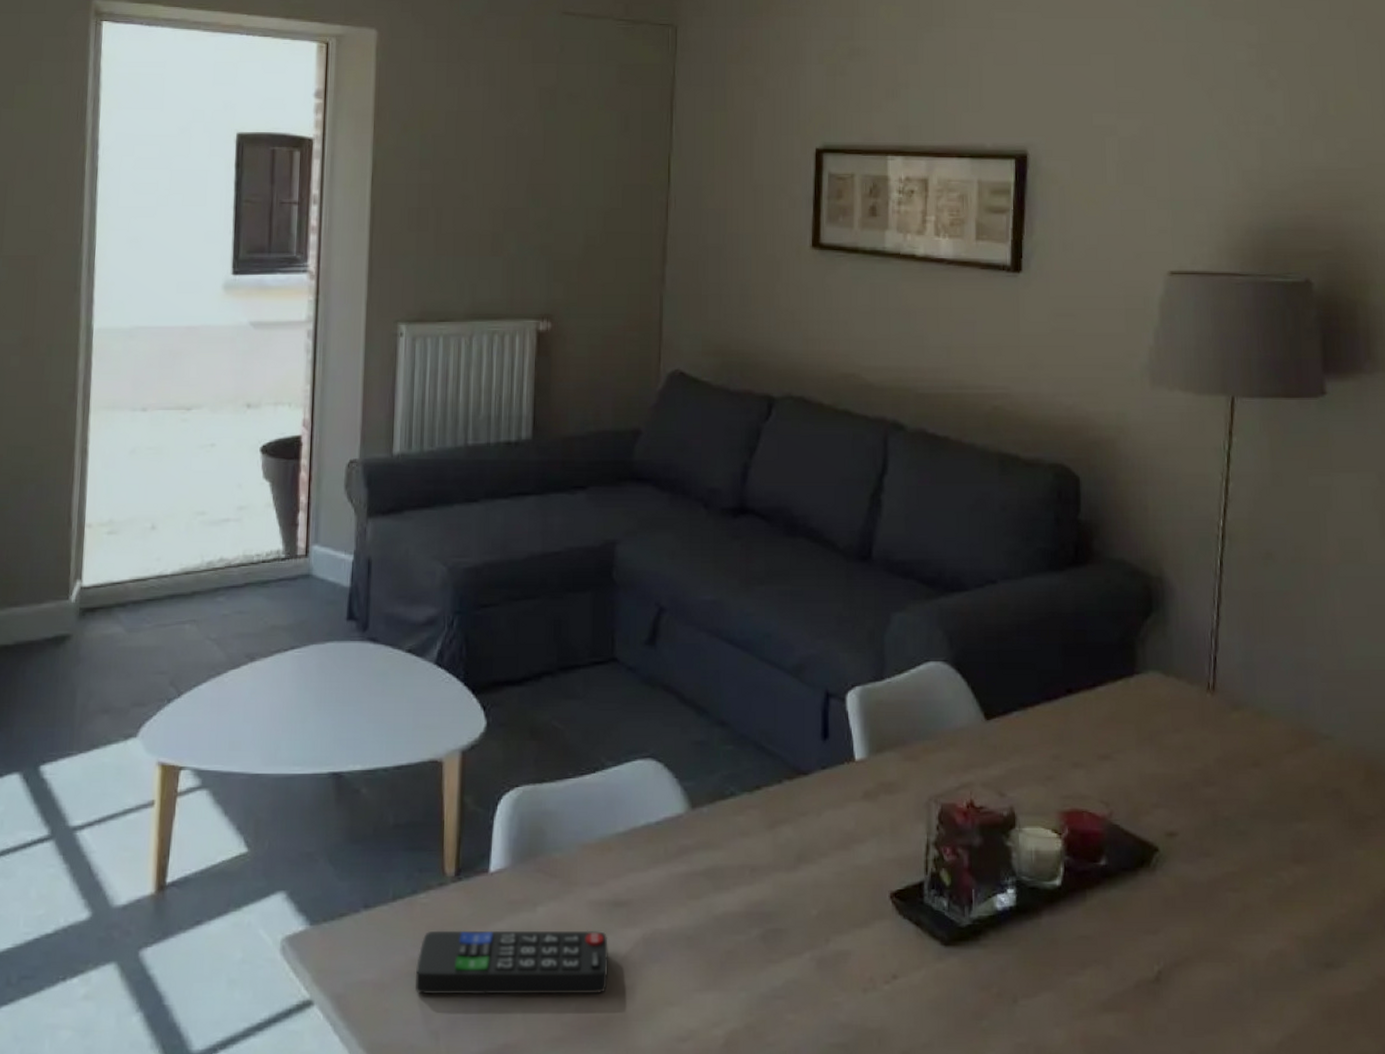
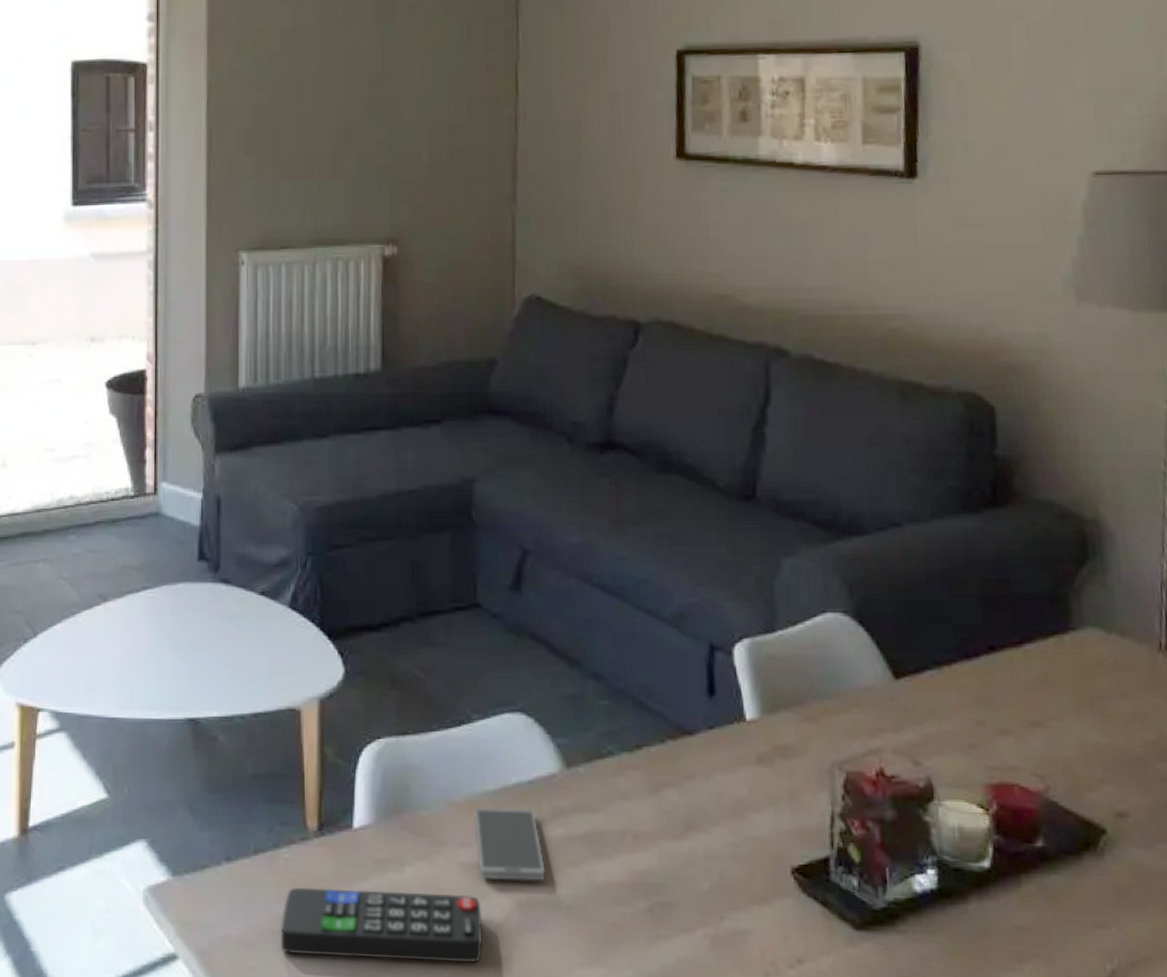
smartphone: none [604,849,669,915] -> present [474,808,545,881]

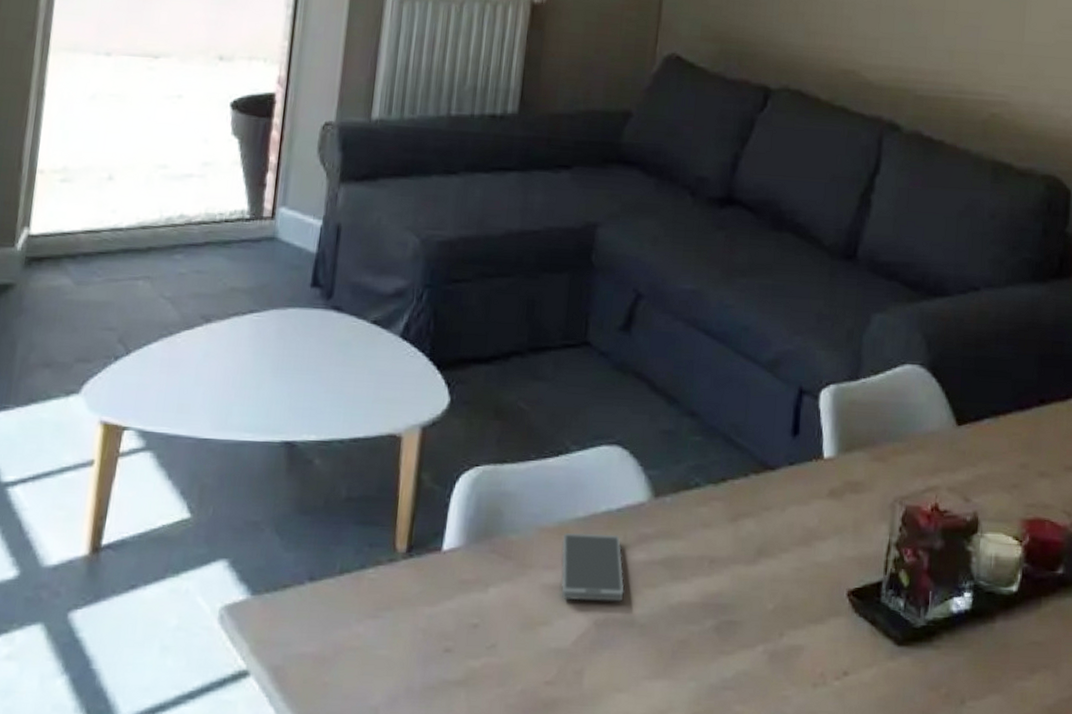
remote control: present [281,887,483,964] -> none [357,606,559,678]

